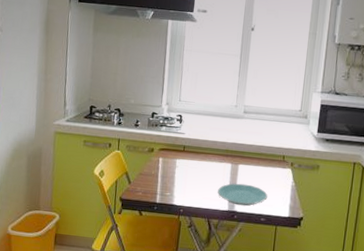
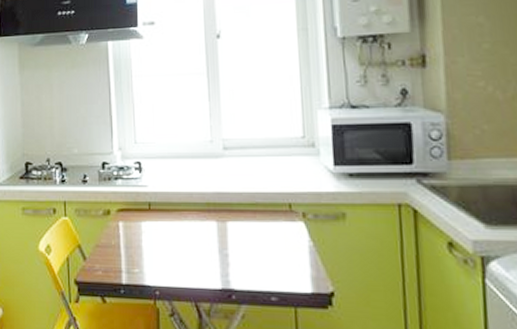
plate: present [217,183,267,206] -> none [203,248,275,281]

